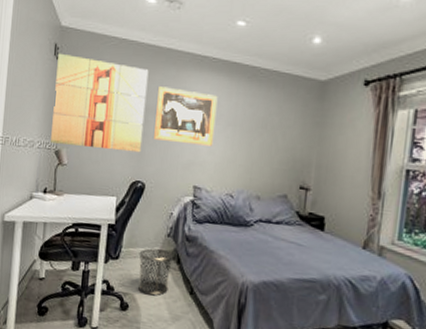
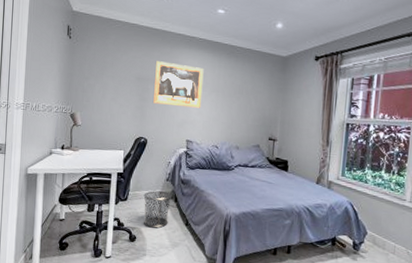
wall art: present [51,53,149,153] -> none [66,33,148,115]

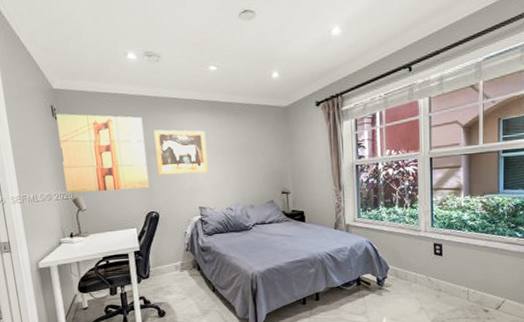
wall art: none [66,33,148,115] -> present [56,113,150,193]
waste bin: present [143,190,172,228] -> none [165,261,195,300]

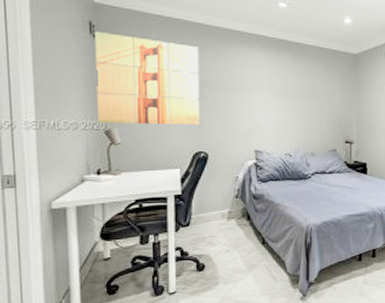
wall art: present [154,129,209,175] -> none [211,62,269,114]

